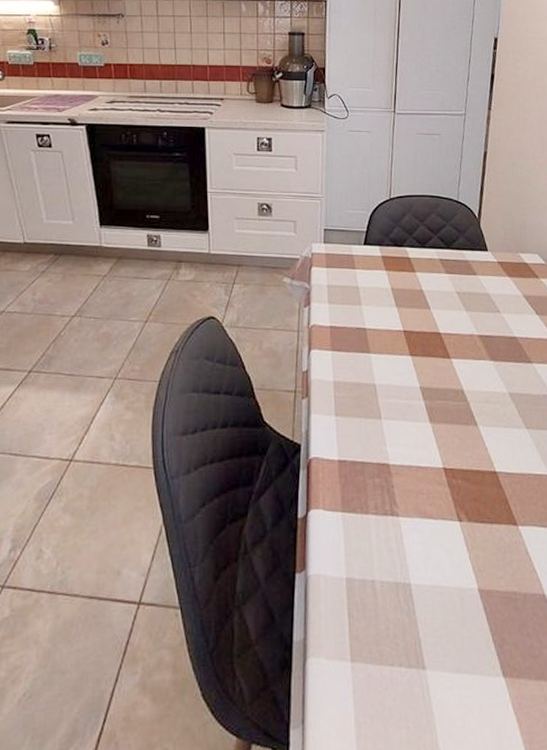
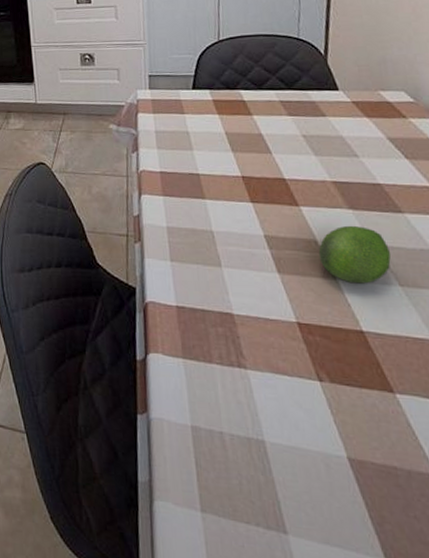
fruit: none [464,375,521,429] -> present [318,225,391,284]

